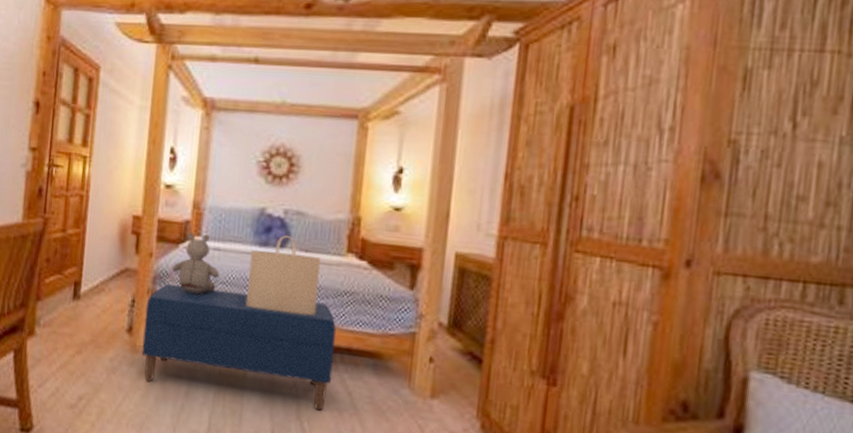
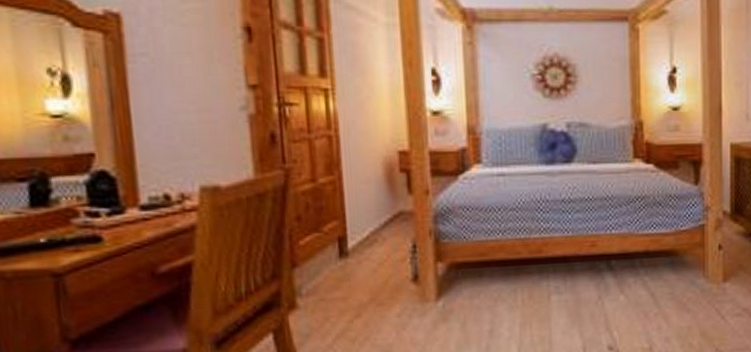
bench: present [141,283,337,411] -> none [430,212,634,330]
stuffed bear: present [171,233,220,295] -> none [453,161,508,227]
tote bag: present [246,235,321,316] -> none [537,150,611,230]

